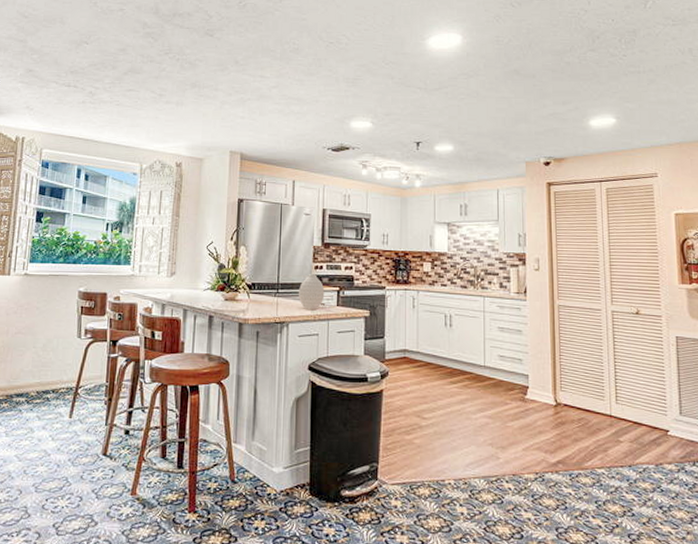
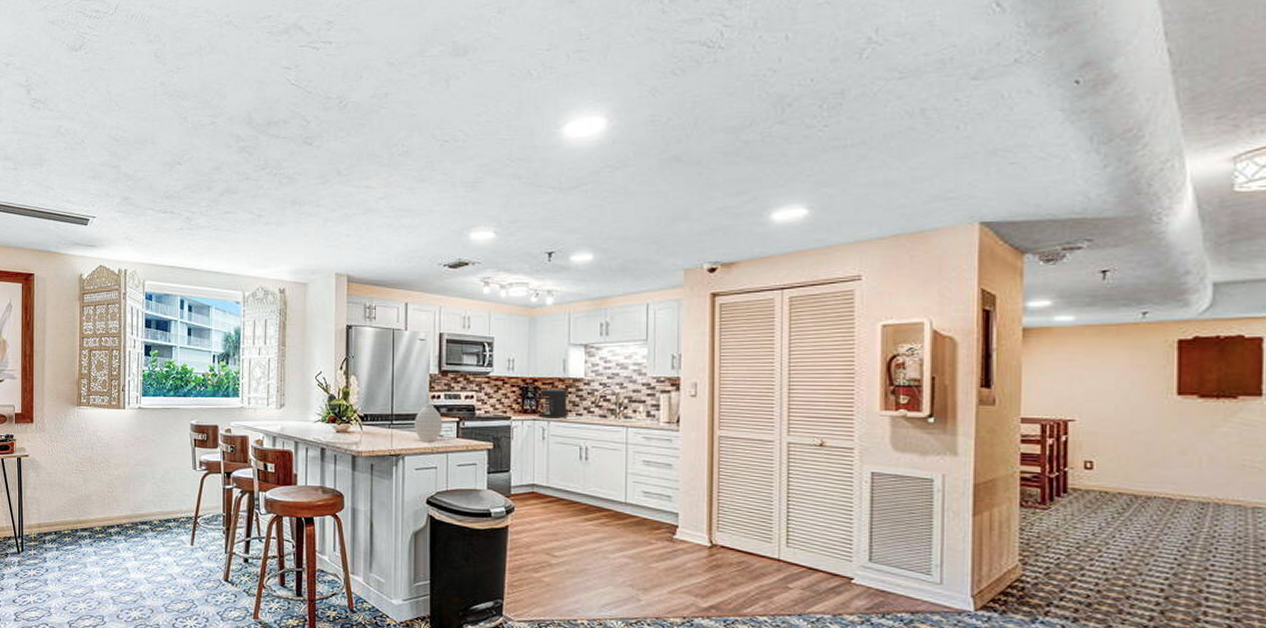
coffee maker: none [409,261,435,289] -> present [538,388,568,419]

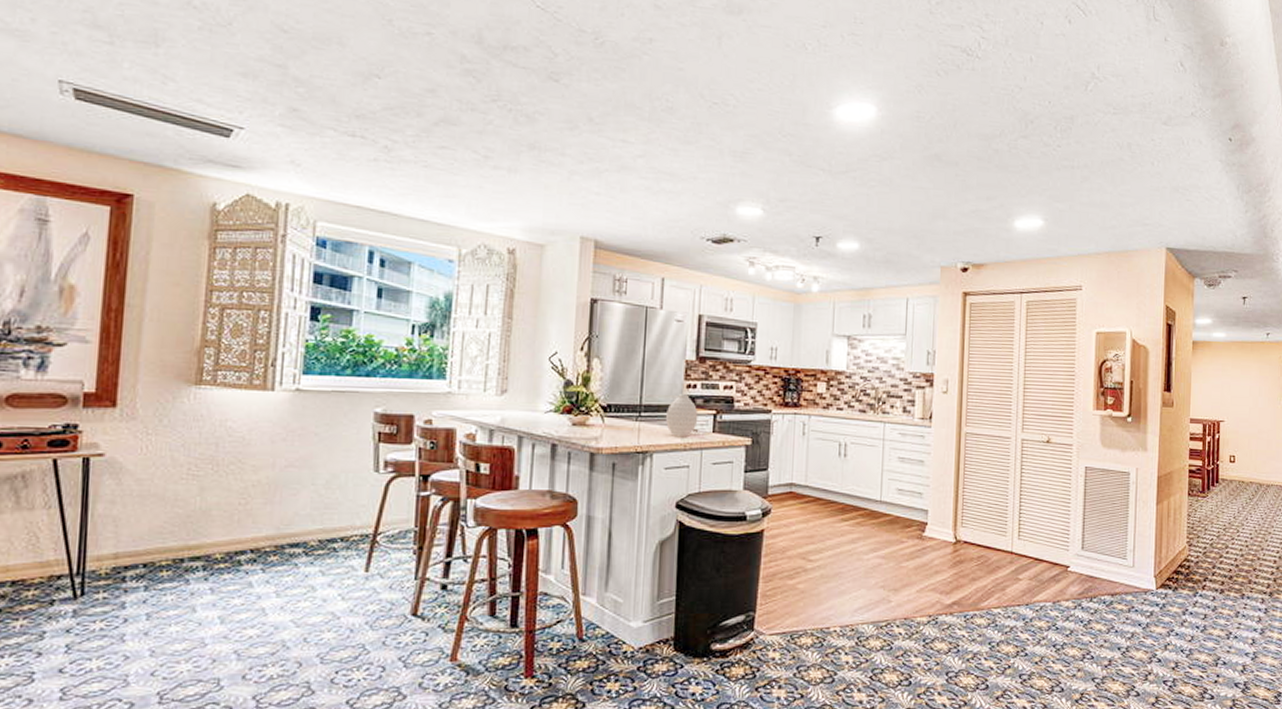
coffee maker: present [538,388,568,419] -> none [799,380,829,413]

